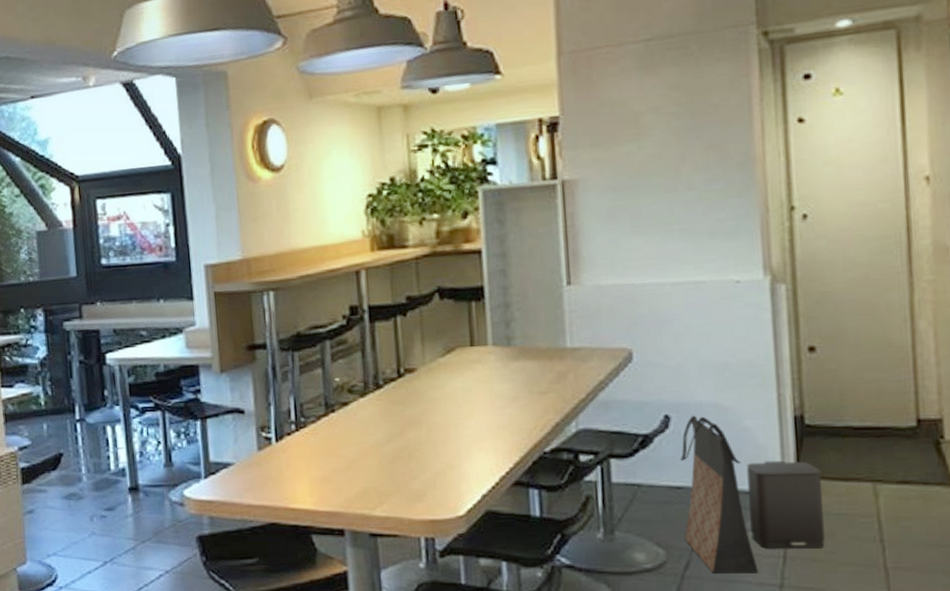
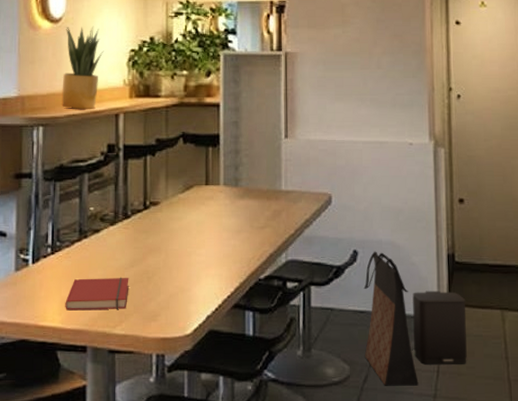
planter: none [289,172,336,269] -> present [62,27,104,110]
book: none [316,454,388,492] -> present [65,277,129,311]

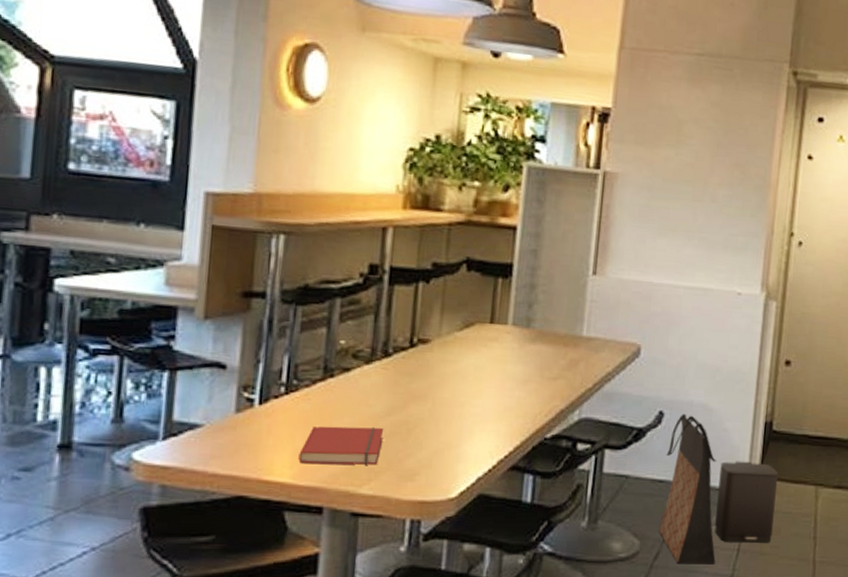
planter: present [62,27,104,110] -> none [312,110,374,219]

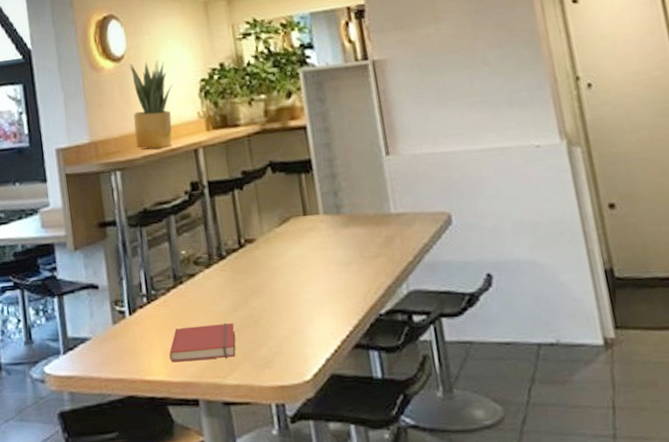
planter: none [312,110,374,219] -> present [129,60,173,150]
bag: present [658,413,717,565] -> none [505,272,592,427]
pedal bin: present [714,461,779,543] -> none [567,312,649,400]

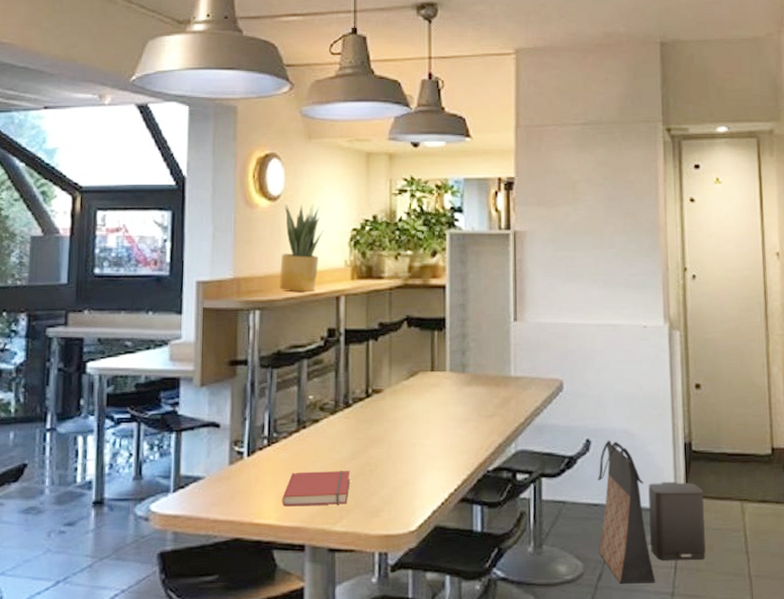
bag: none [505,272,592,427] -> present [597,440,656,584]
pedal bin: none [567,312,649,400] -> present [648,481,706,560]

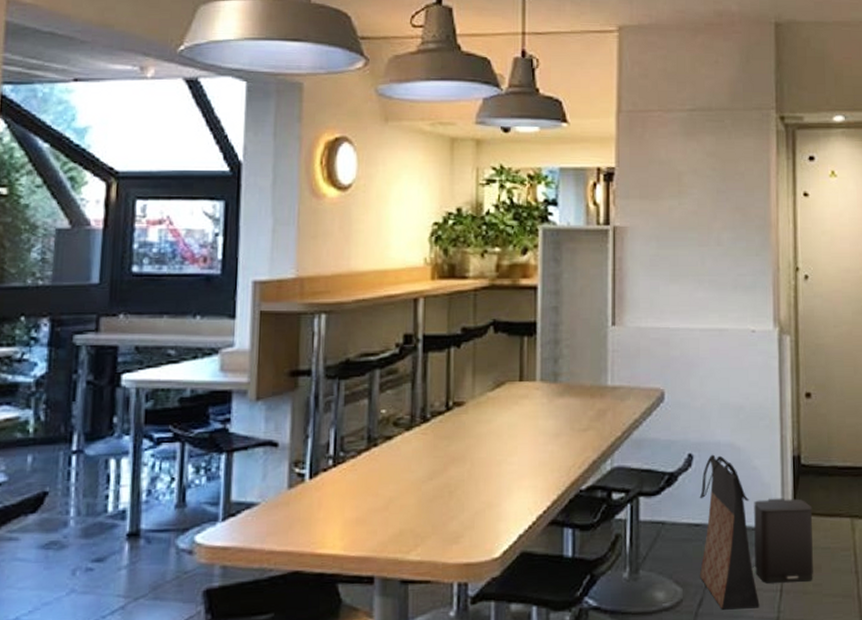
planter: present [280,205,324,292] -> none [349,195,401,294]
book: present [282,470,350,507] -> none [348,492,427,535]

